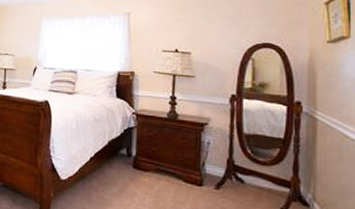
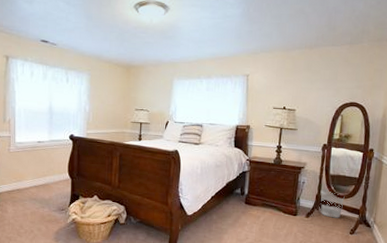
wastebasket: none [233,152,267,192] -> present [320,189,345,218]

